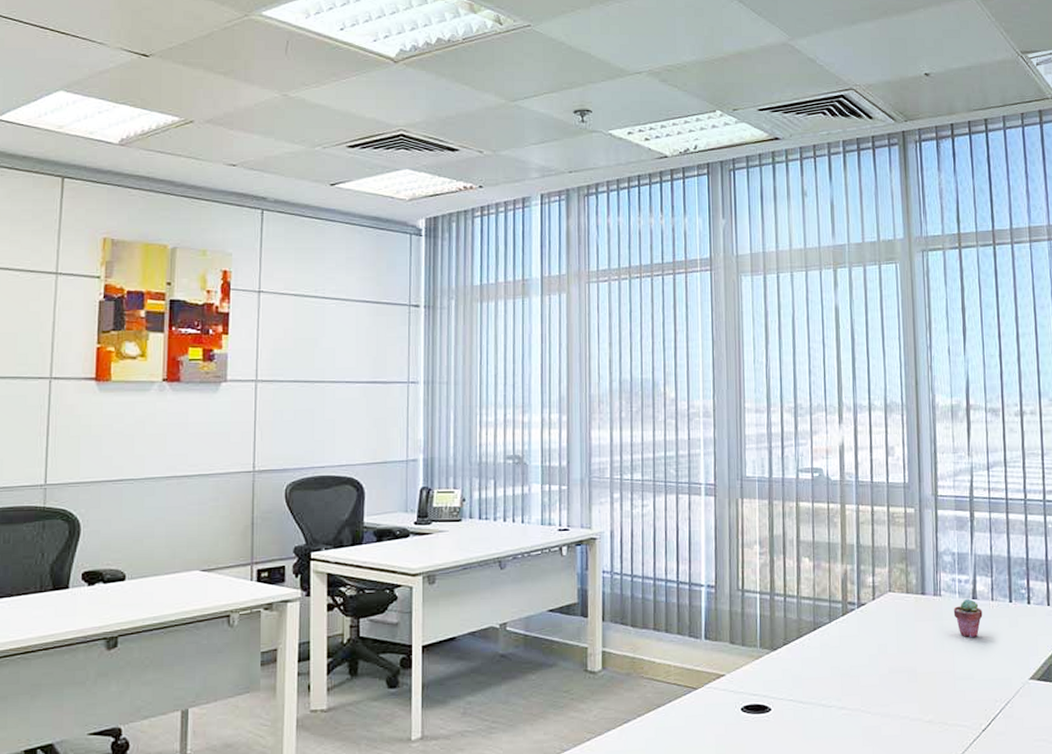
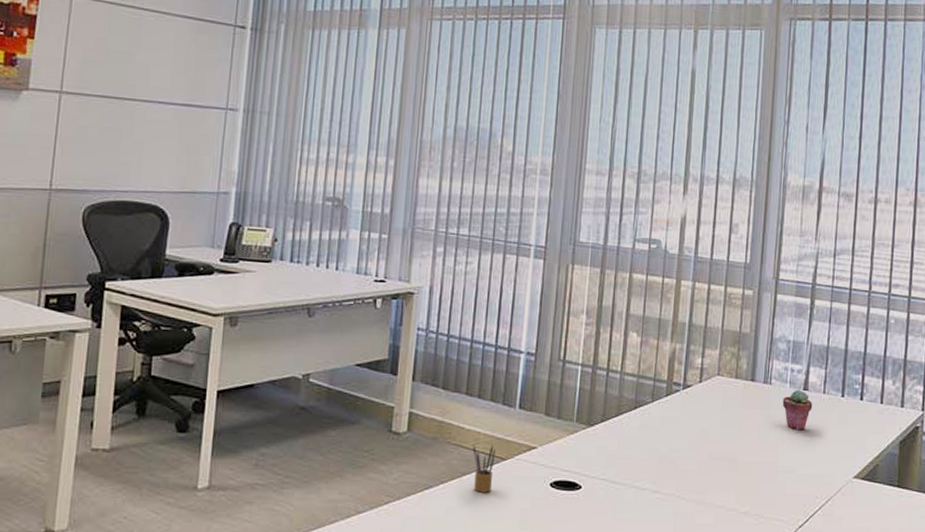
pencil box: none [665,676,687,722] -> present [473,445,496,493]

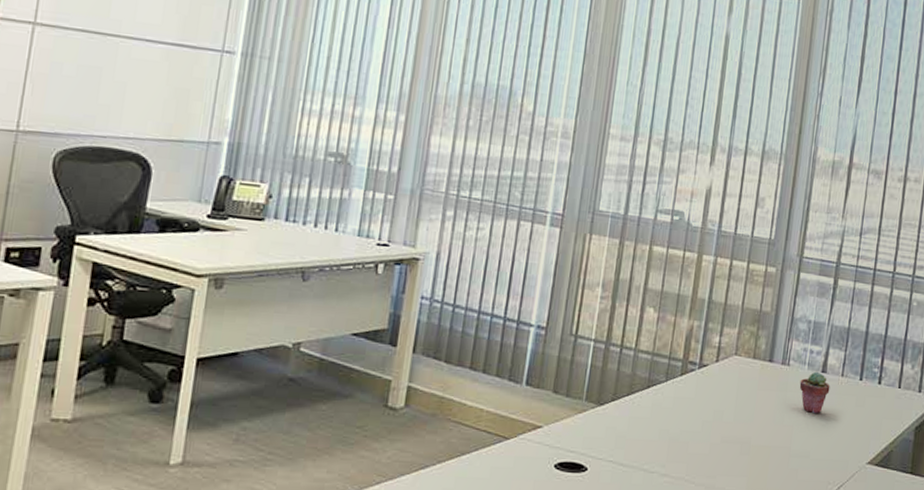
pencil box: present [473,445,496,493] -> none [473,422,499,474]

